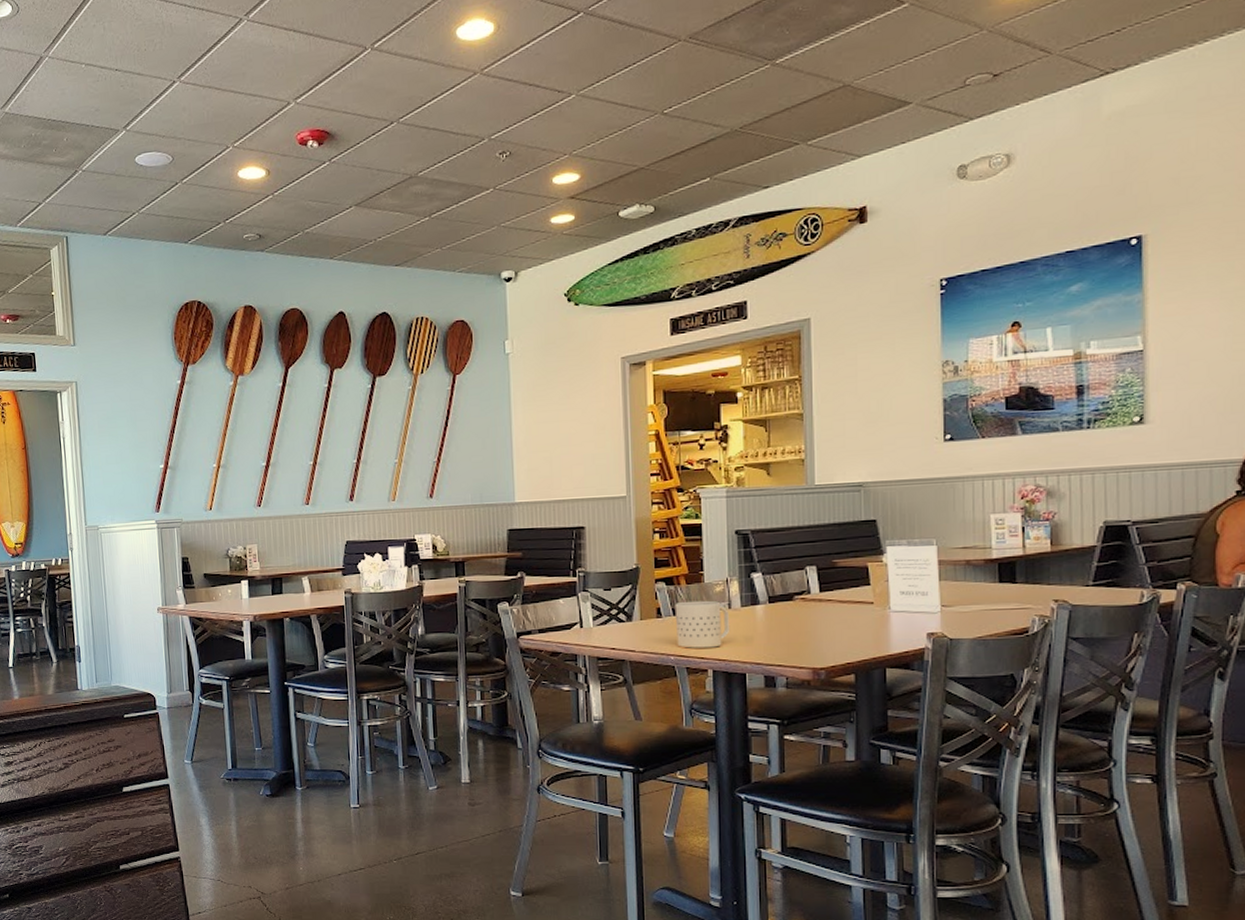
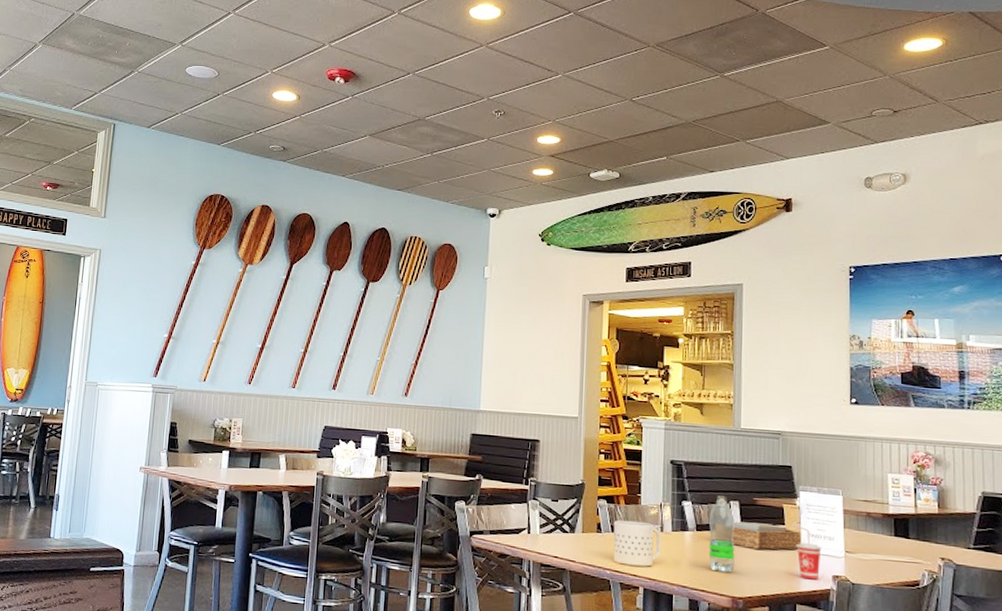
bottle: none [783,562,814,644] -> present [708,495,735,573]
napkin holder: none [810,586,890,616] -> present [732,521,802,551]
beverage cup: none [878,582,914,640] -> present [791,523,822,580]

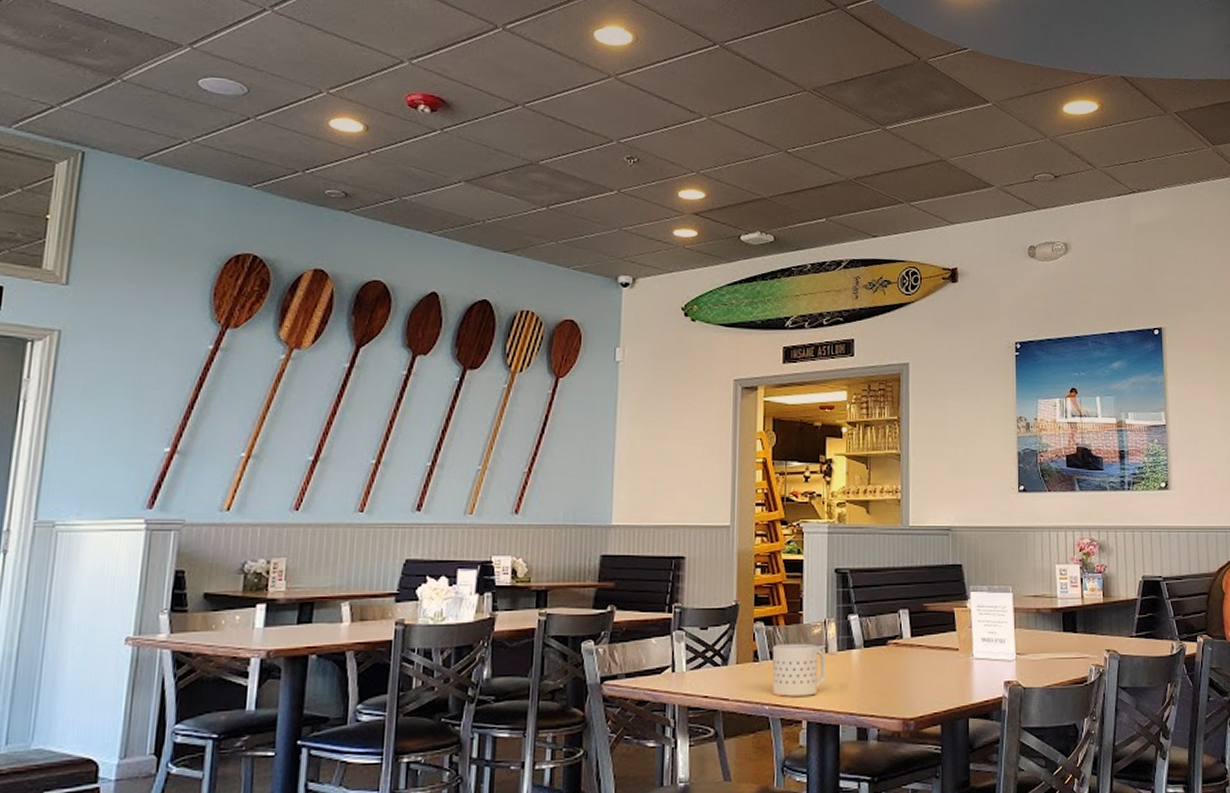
bottle: present [708,495,735,573] -> none [877,604,905,692]
napkin holder: present [732,521,802,551] -> none [902,631,973,663]
beverage cup: present [791,523,822,580] -> none [963,628,993,689]

